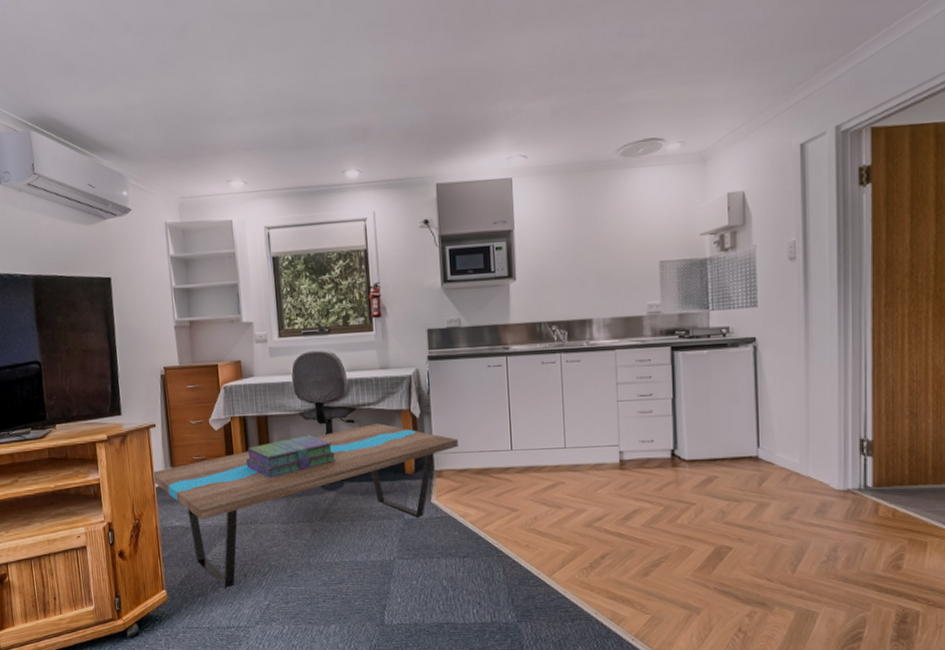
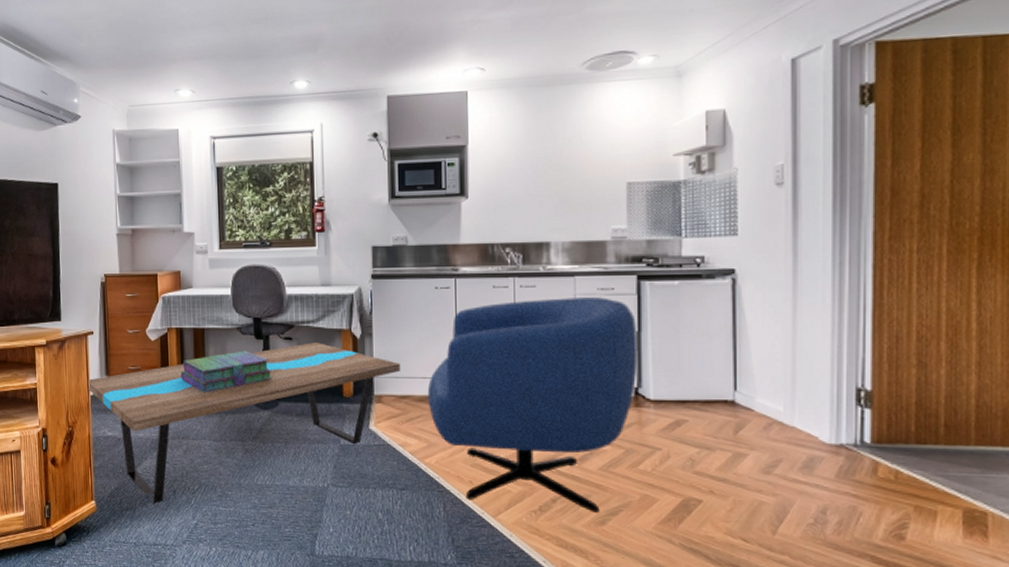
armchair: none [484,368,674,565] -> present [427,297,638,513]

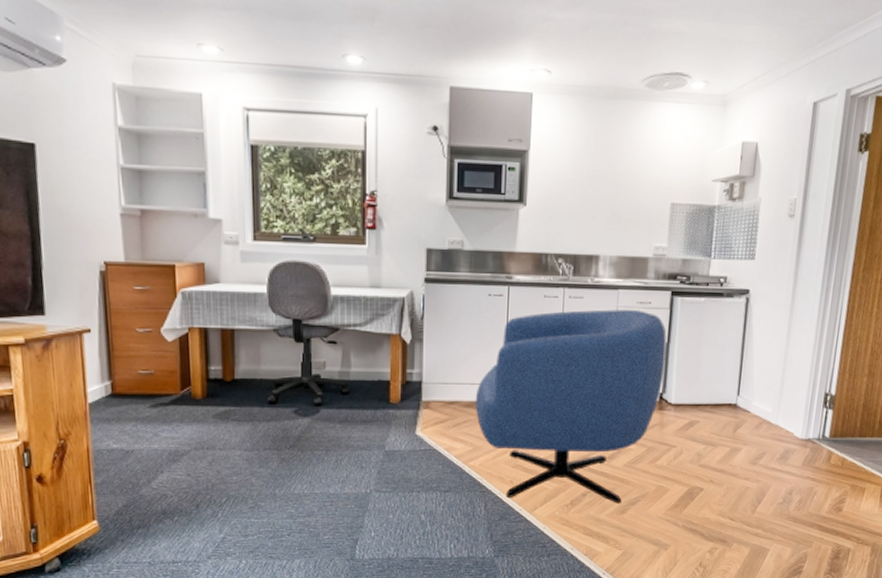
coffee table: present [87,342,400,503] -> none [84,347,450,519]
stack of books: present [181,351,273,393] -> none [205,354,314,400]

